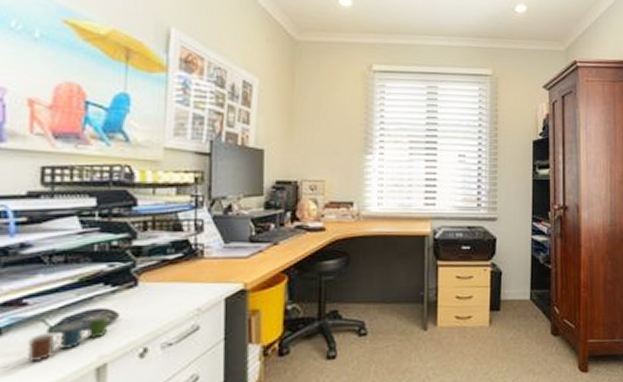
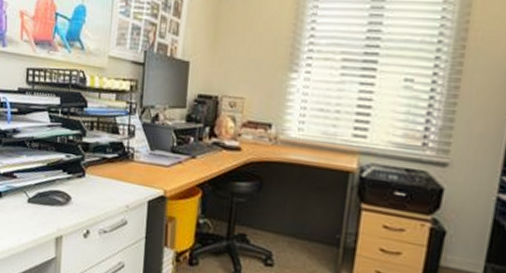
cup: present [26,314,113,363] -> none [15,195,68,224]

